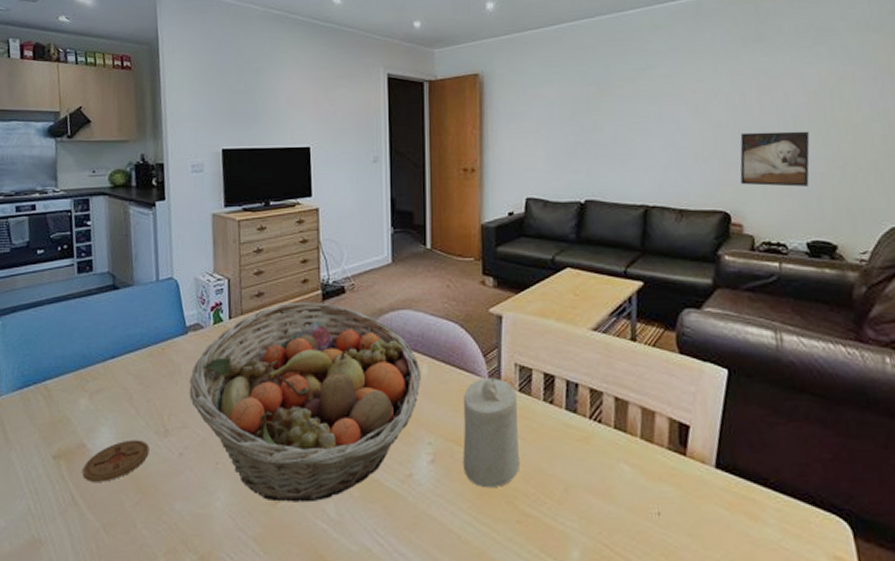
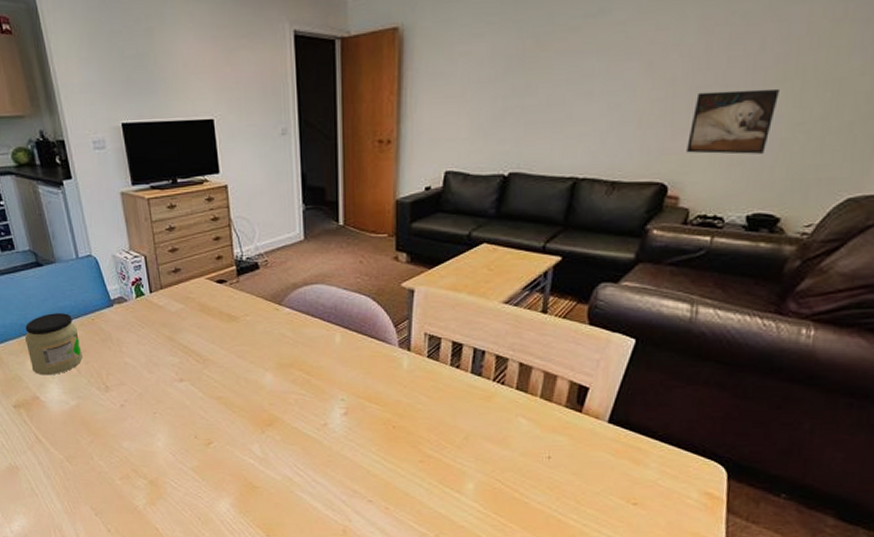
coaster: present [82,440,149,482] -> none [40,394,95,426]
jar: none [83,342,146,417] -> present [24,313,84,376]
fruit basket: present [189,303,421,503] -> none [121,278,334,444]
candle: present [463,378,519,488] -> none [373,346,426,436]

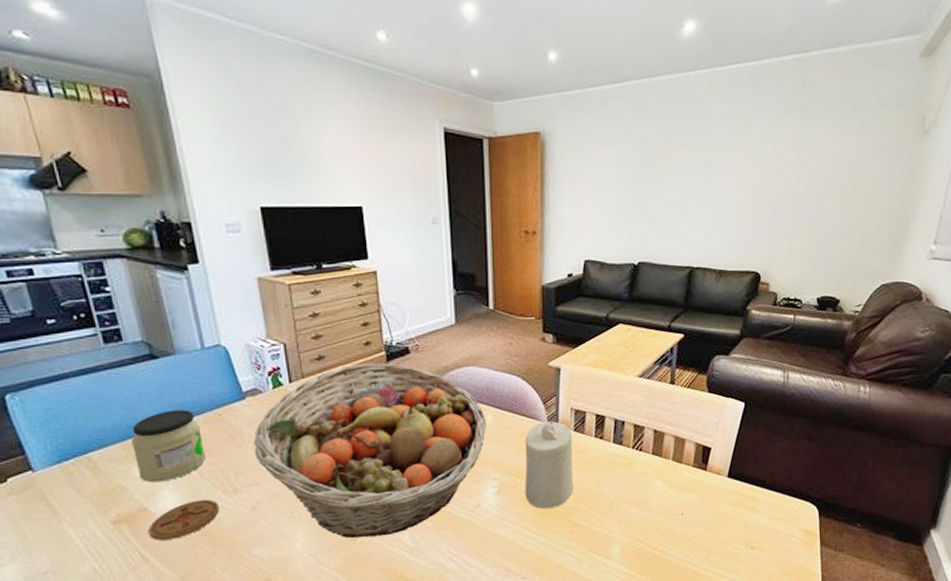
coaster: none [40,394,95,426] -> present [148,499,219,541]
fruit basket: none [121,278,334,444] -> present [253,363,486,539]
candle: none [373,346,426,436] -> present [525,421,573,510]
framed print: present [686,88,779,155] -> none [772,200,832,250]

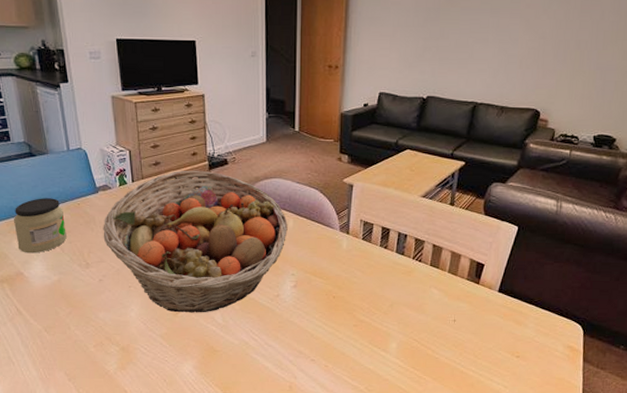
coaster: present [148,499,219,541] -> none [23,270,75,299]
candle: present [525,421,573,510] -> none [317,230,361,304]

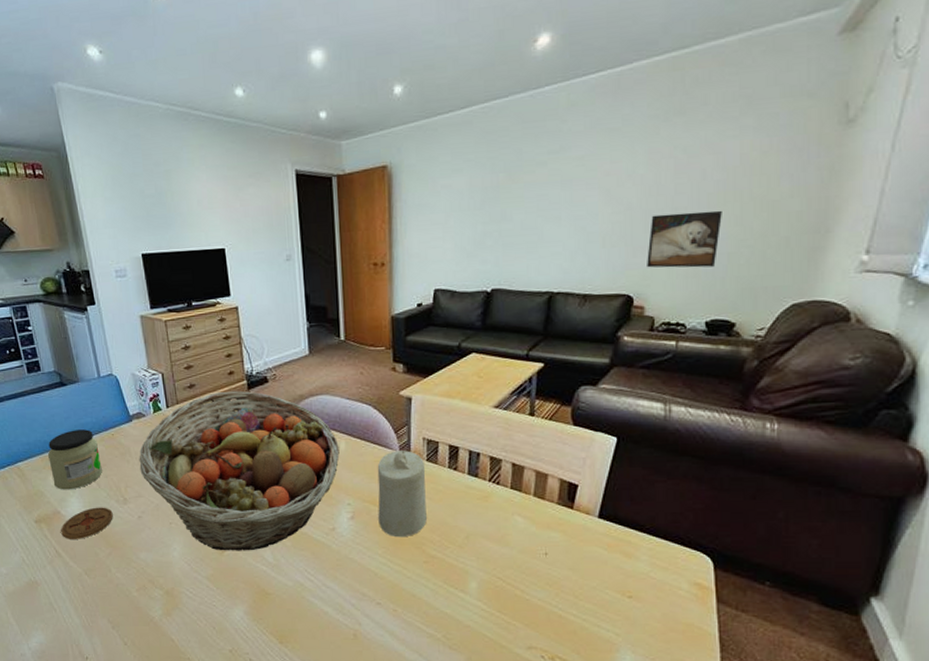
coaster: none [23,270,75,299] -> present [61,507,113,539]
candle: none [317,230,361,304] -> present [377,450,427,538]
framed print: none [553,45,614,92] -> present [647,210,722,268]

